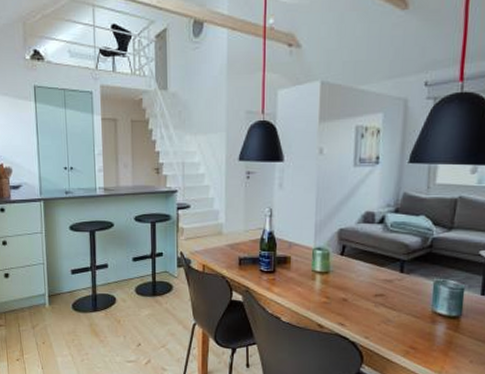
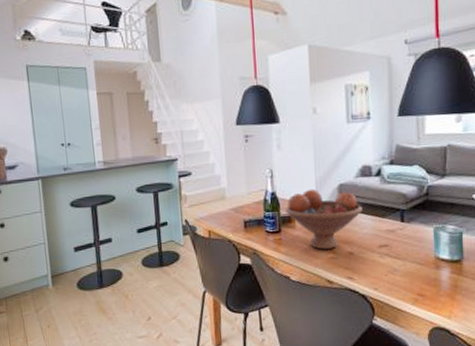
fruit bowl: none [282,231,361,294] -> present [285,189,362,250]

